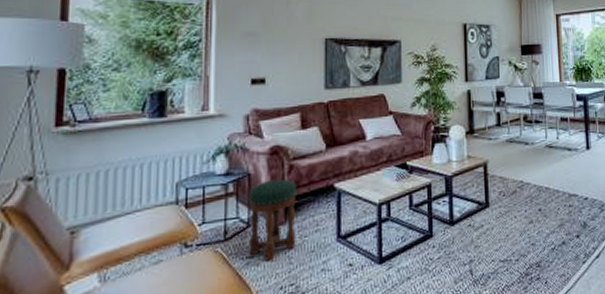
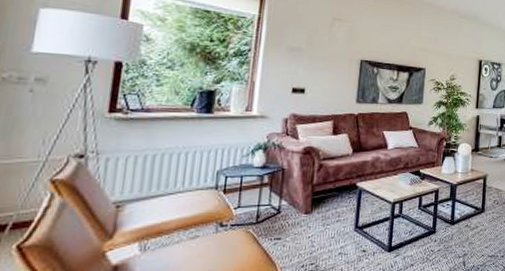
stool: present [248,179,296,261] -> none [277,175,324,243]

